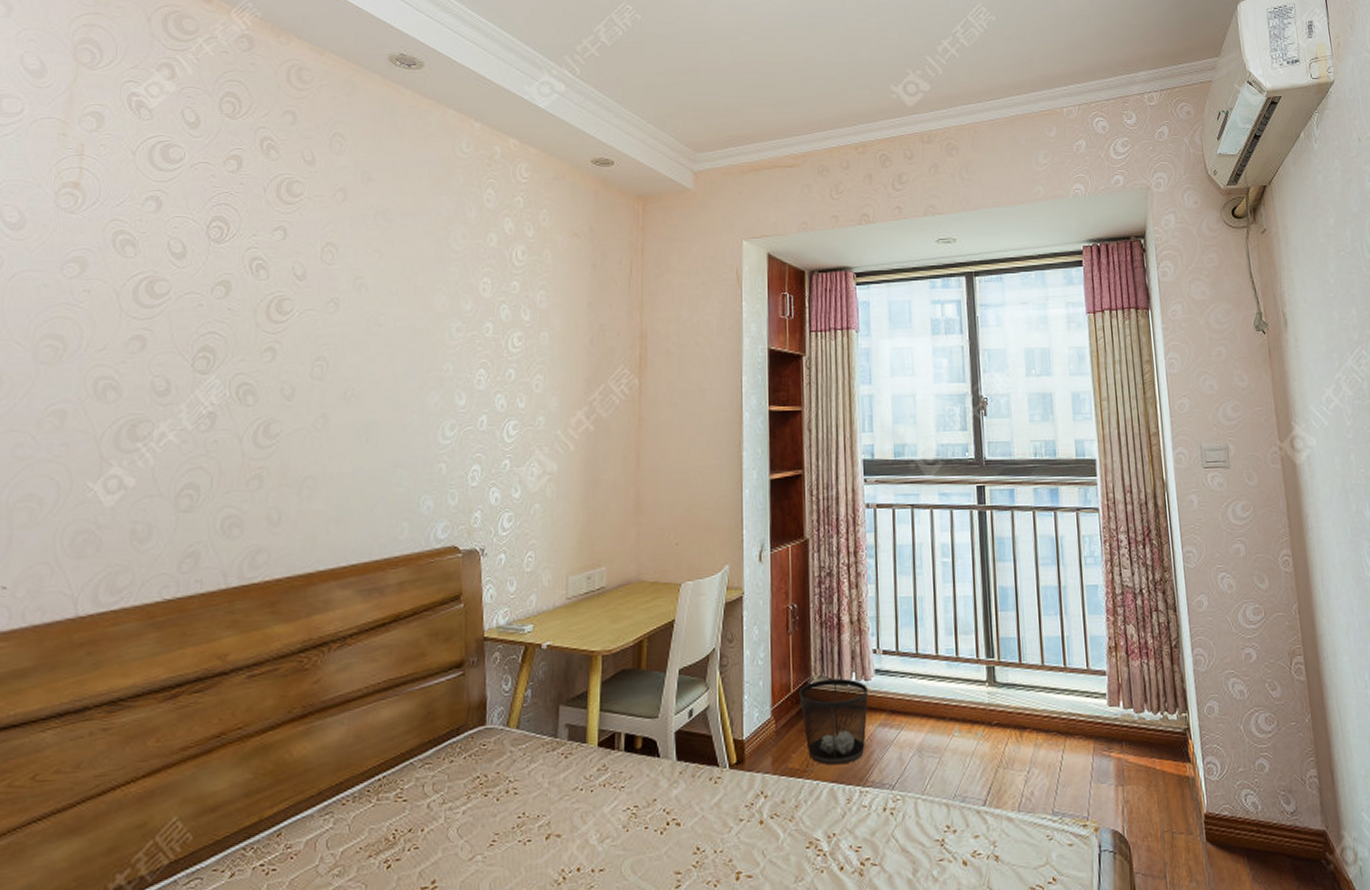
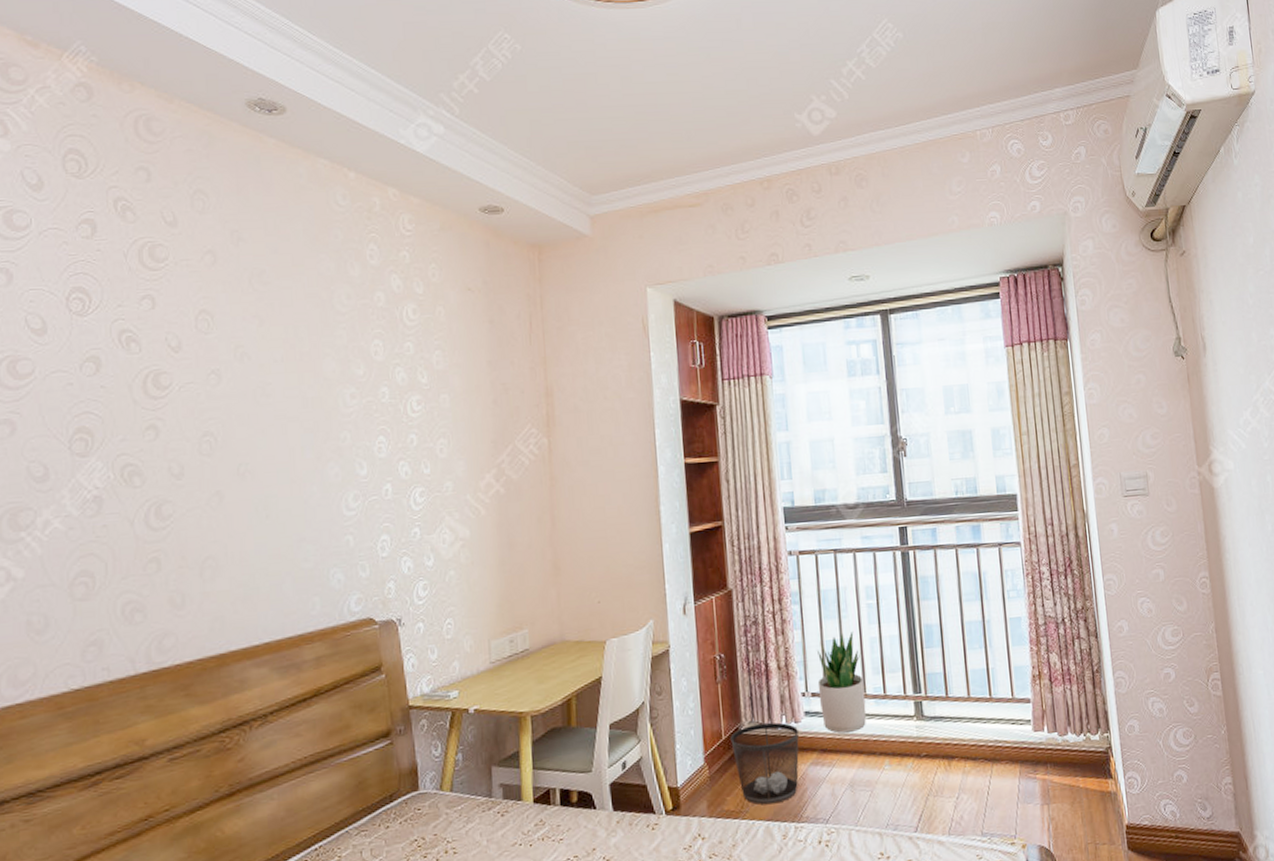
planter: none [889,589,938,695] -> present [817,631,867,733]

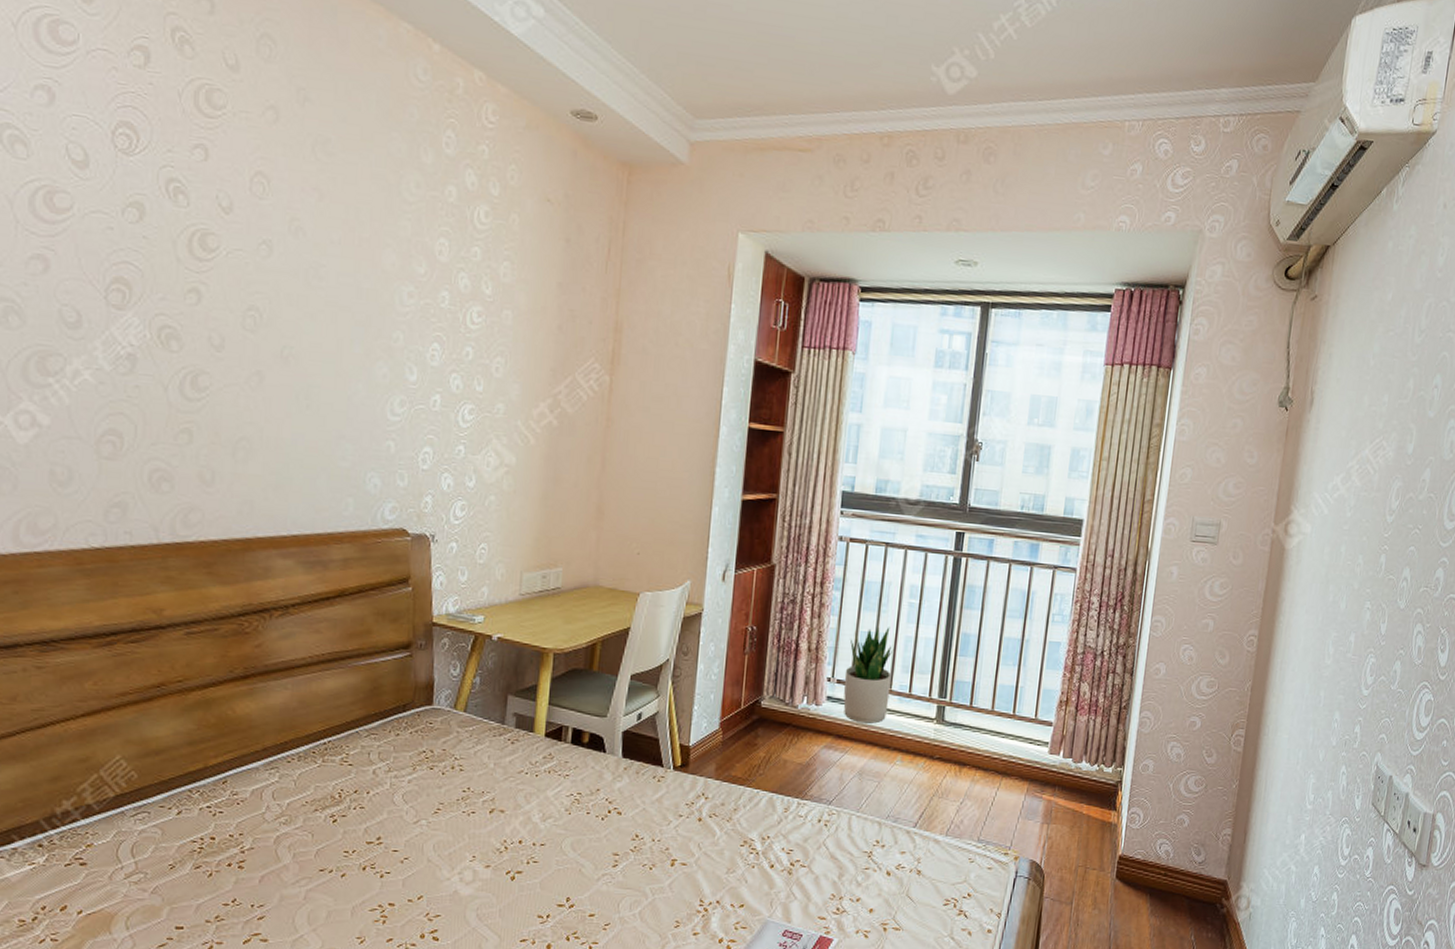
waste bin: present [730,722,799,805] -> none [748,699,817,778]

